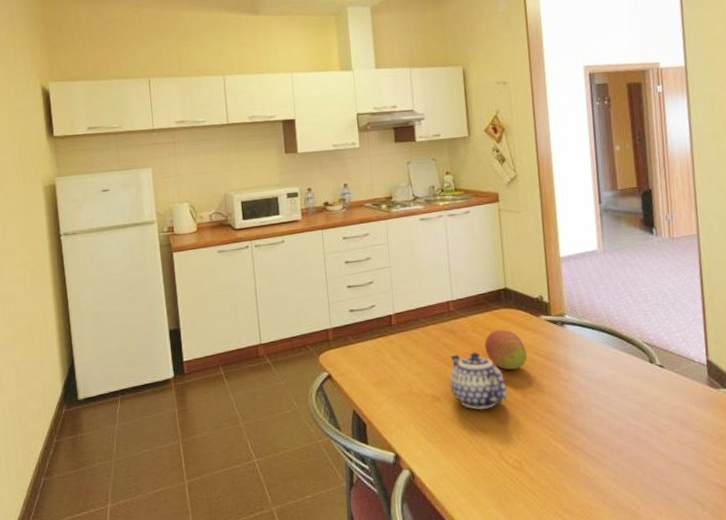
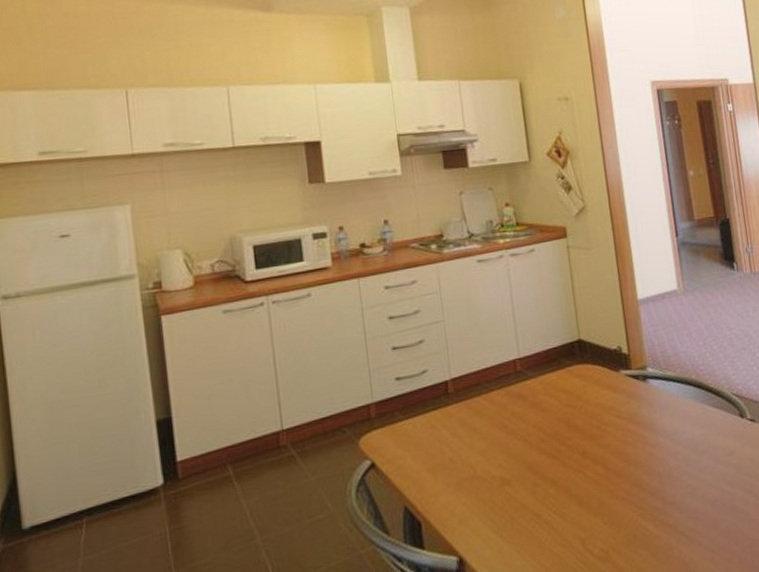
teapot: present [449,352,508,410] -> none [520,419,589,491]
fruit: present [485,329,528,370] -> none [559,389,608,439]

